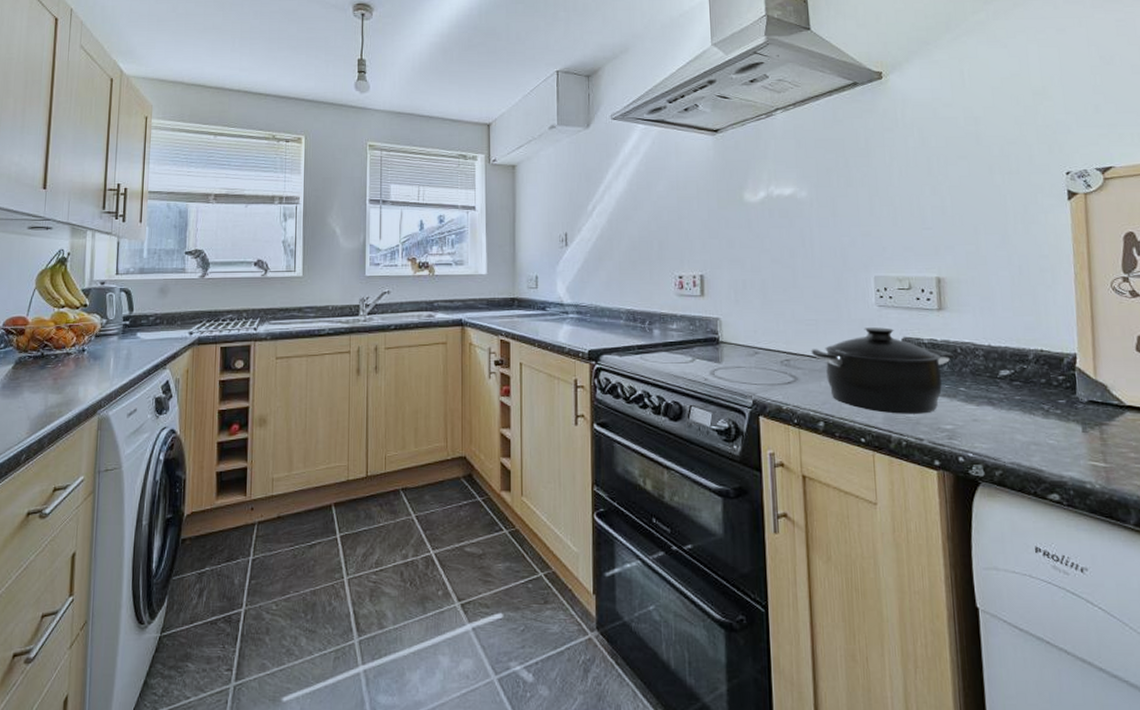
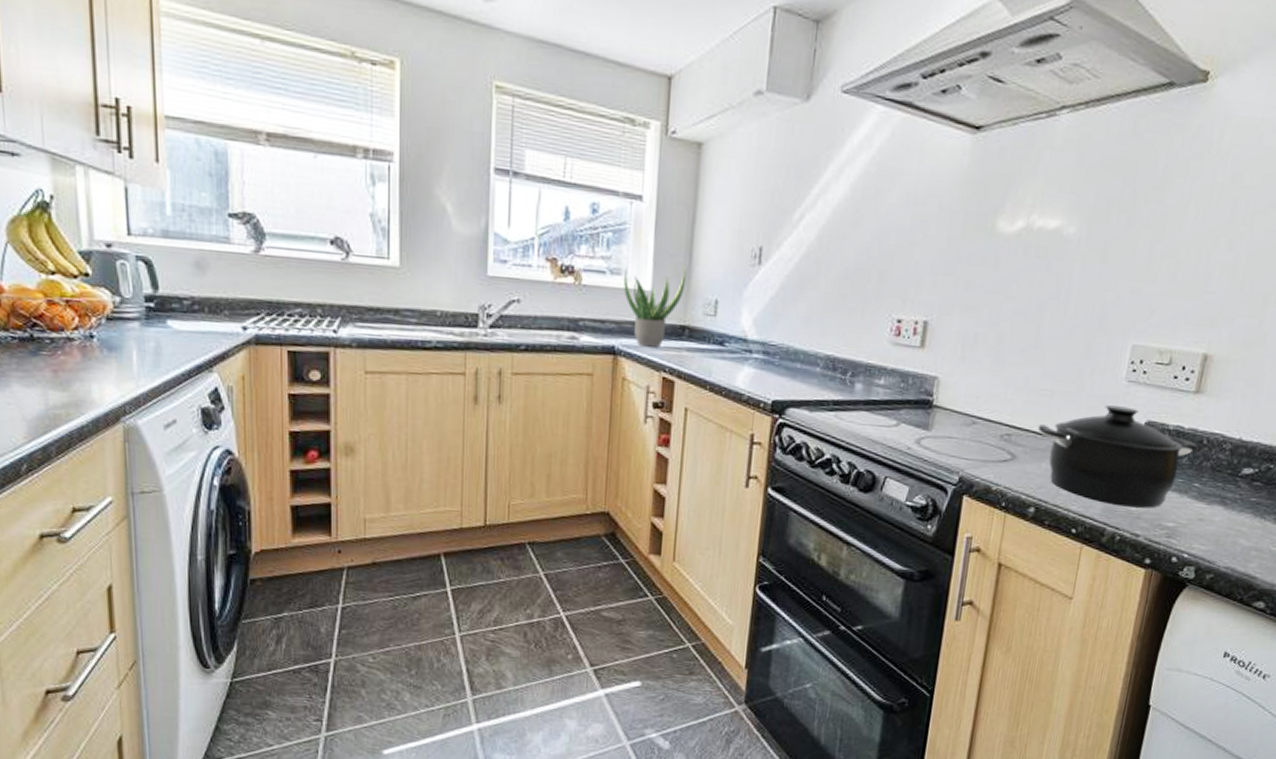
potted plant: none [466,252,512,317] -> present [624,265,687,348]

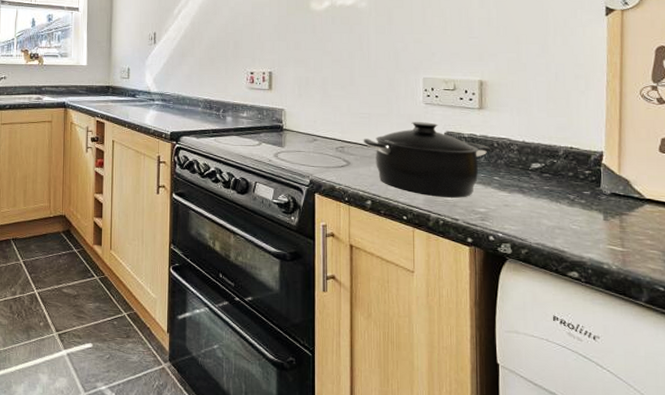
potted plant: present [624,265,687,348] -> none [69,48,108,101]

